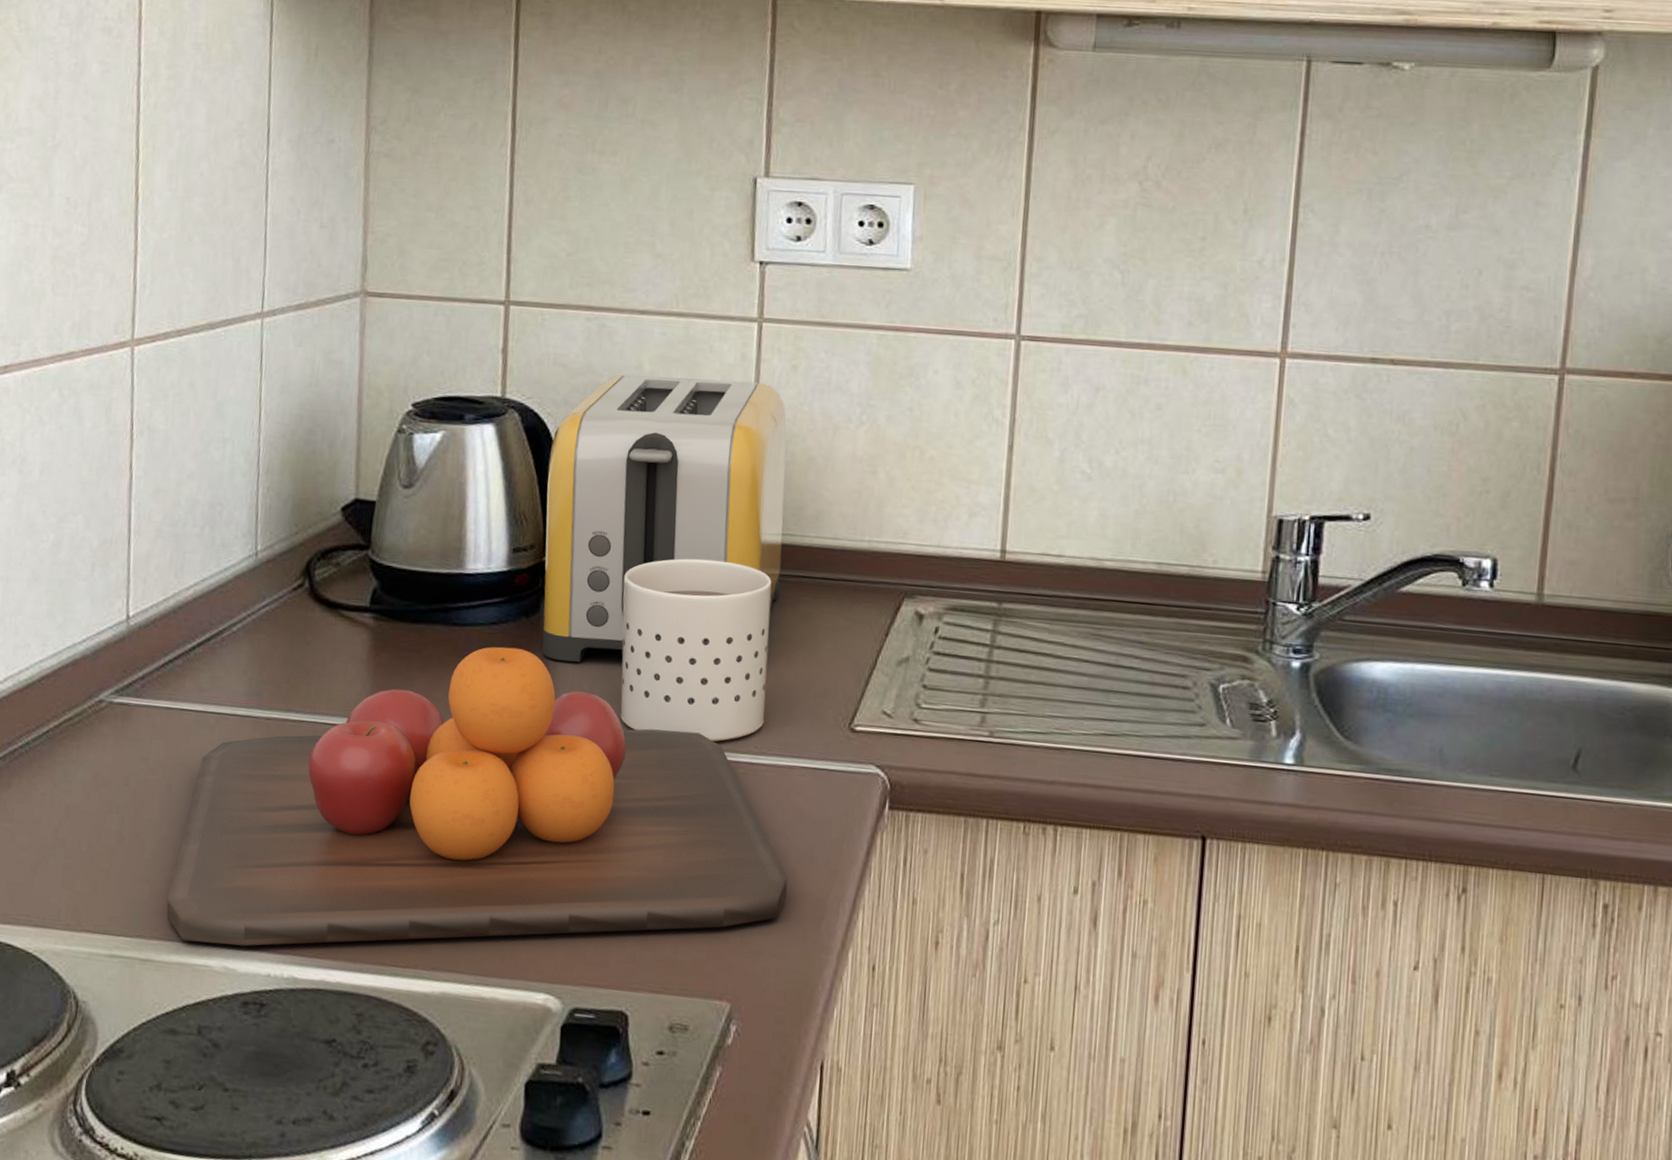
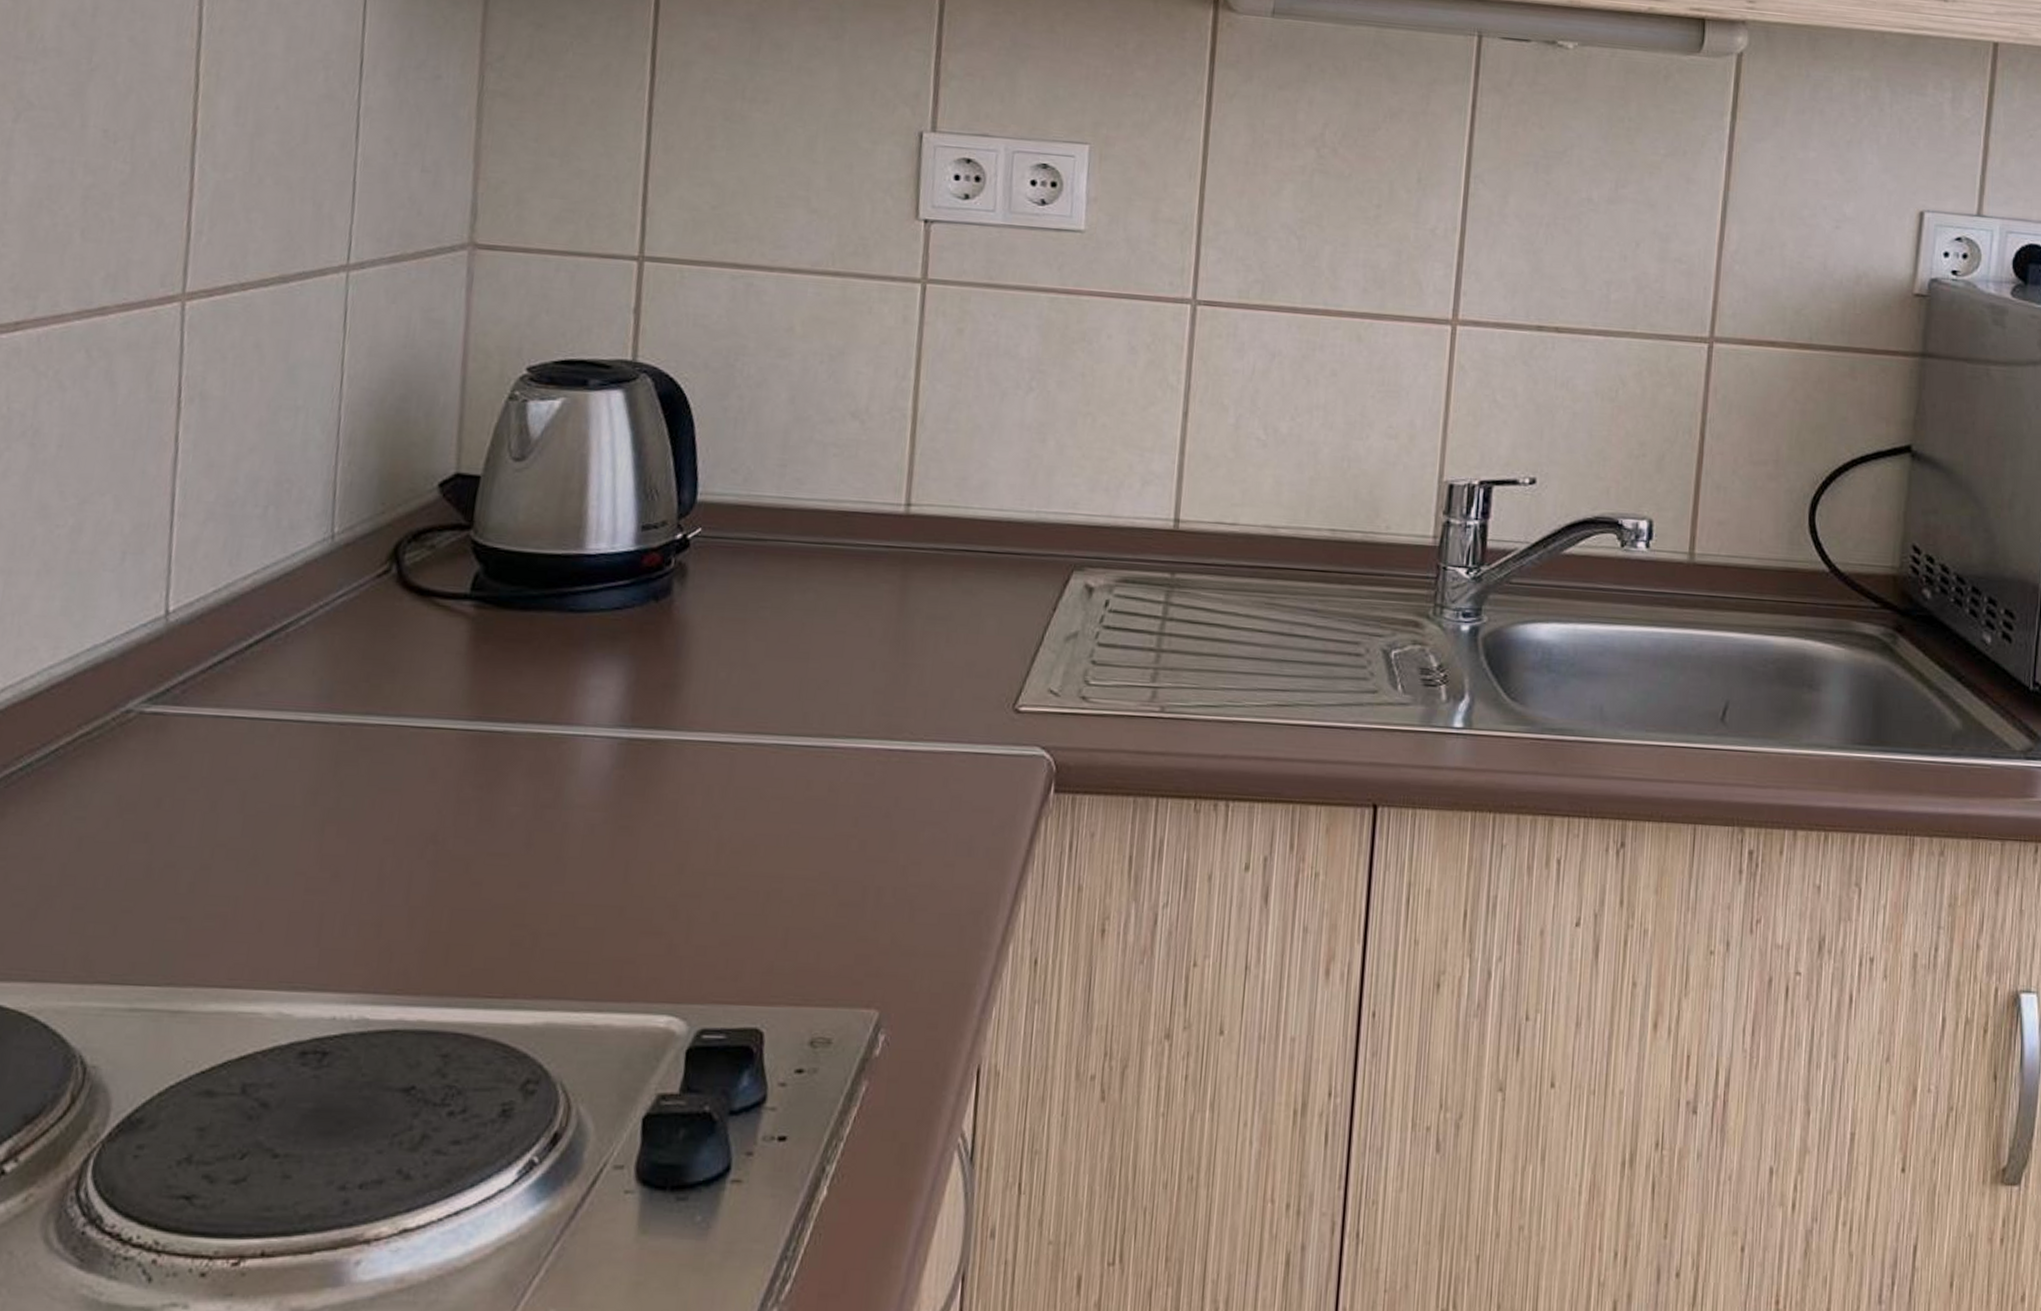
chopping board: present [166,646,788,946] -> none [205,634,945,987]
toaster: present [542,374,787,663] -> none [673,337,951,649]
mug: present [620,558,772,742] -> none [761,533,932,730]

